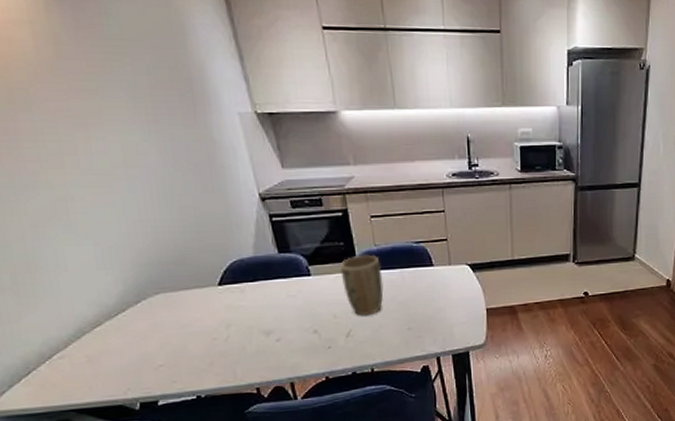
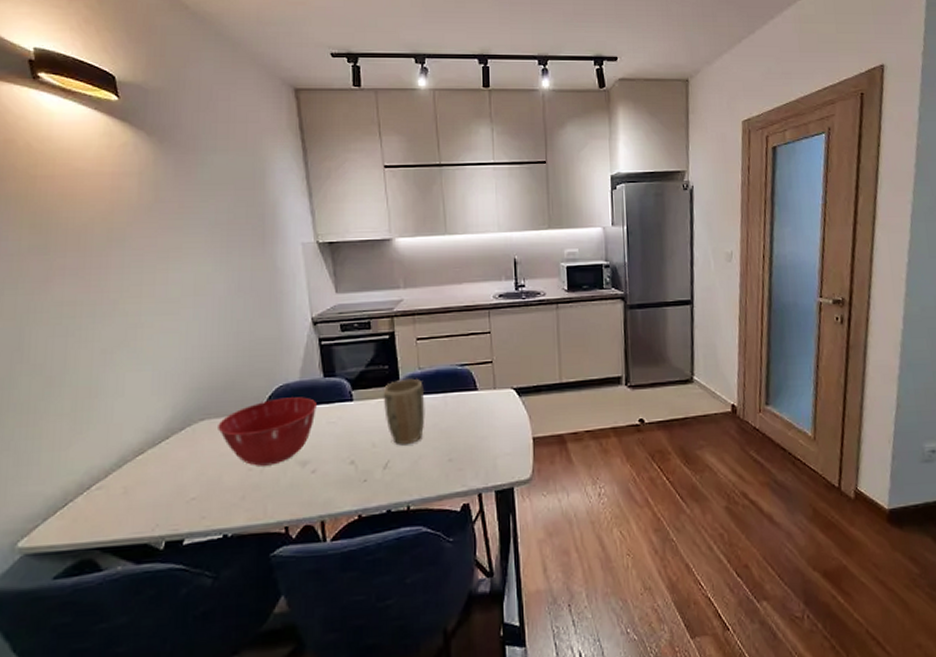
mixing bowl: none [174,272,275,336] -> present [218,397,316,466]

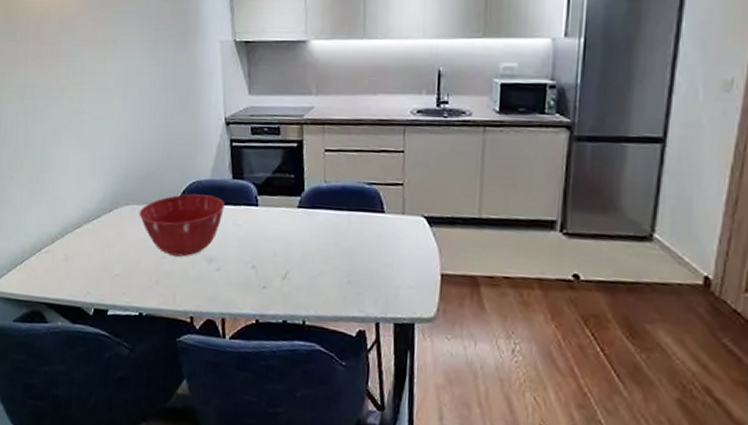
plant pot: present [383,378,425,445] -> none [287,190,329,259]

